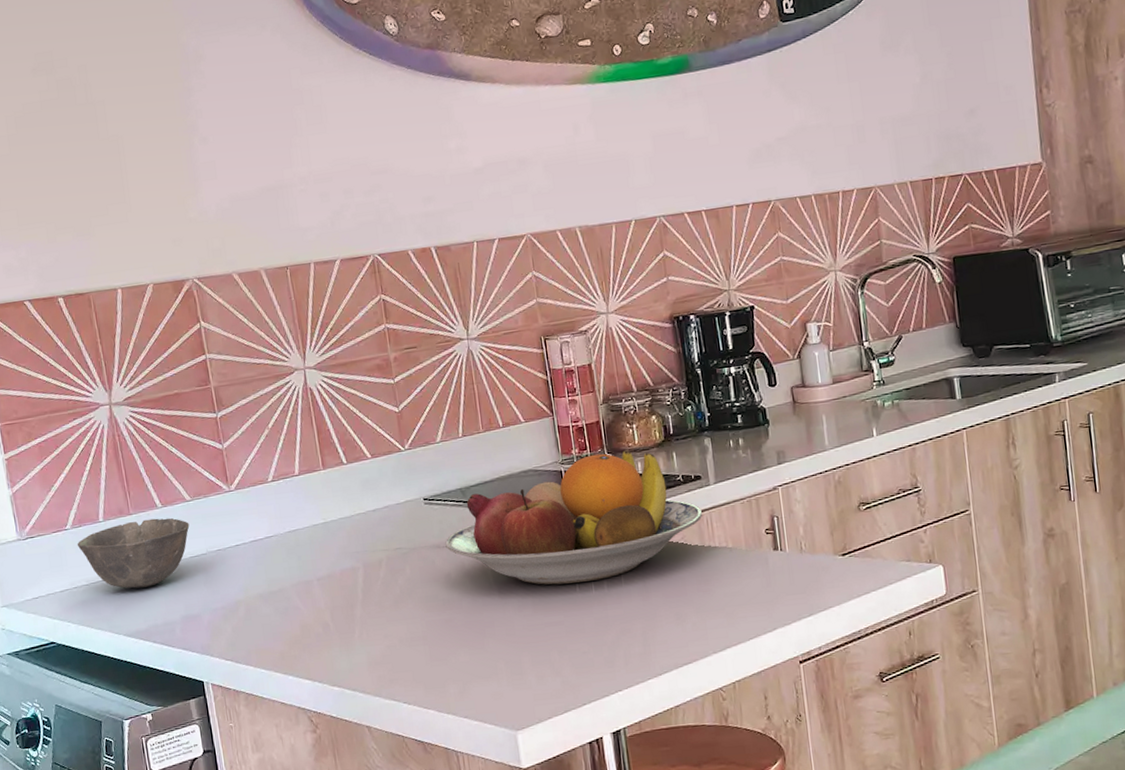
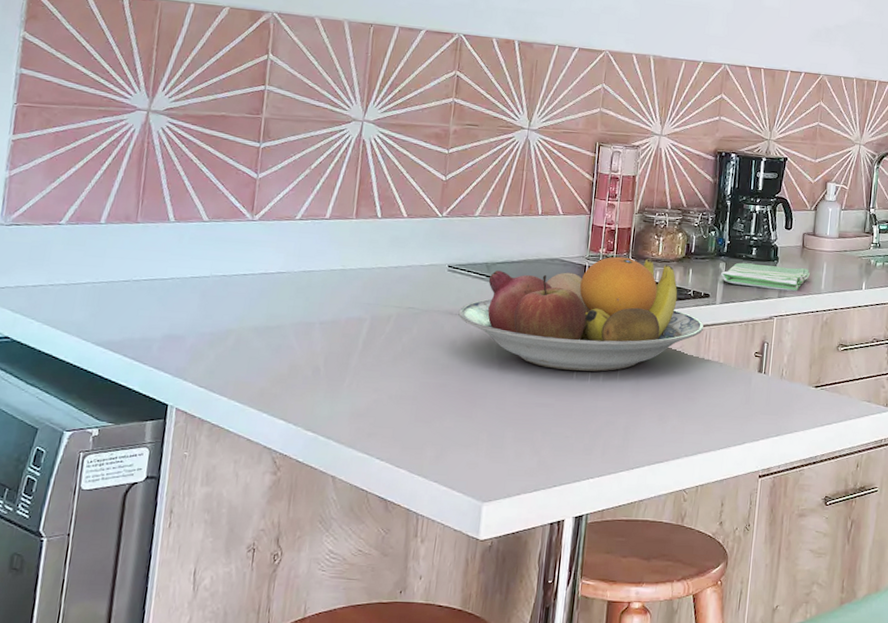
bowl: present [77,518,190,589] -> none [67,230,200,299]
dish towel: none [708,426,809,460] -> present [721,262,810,291]

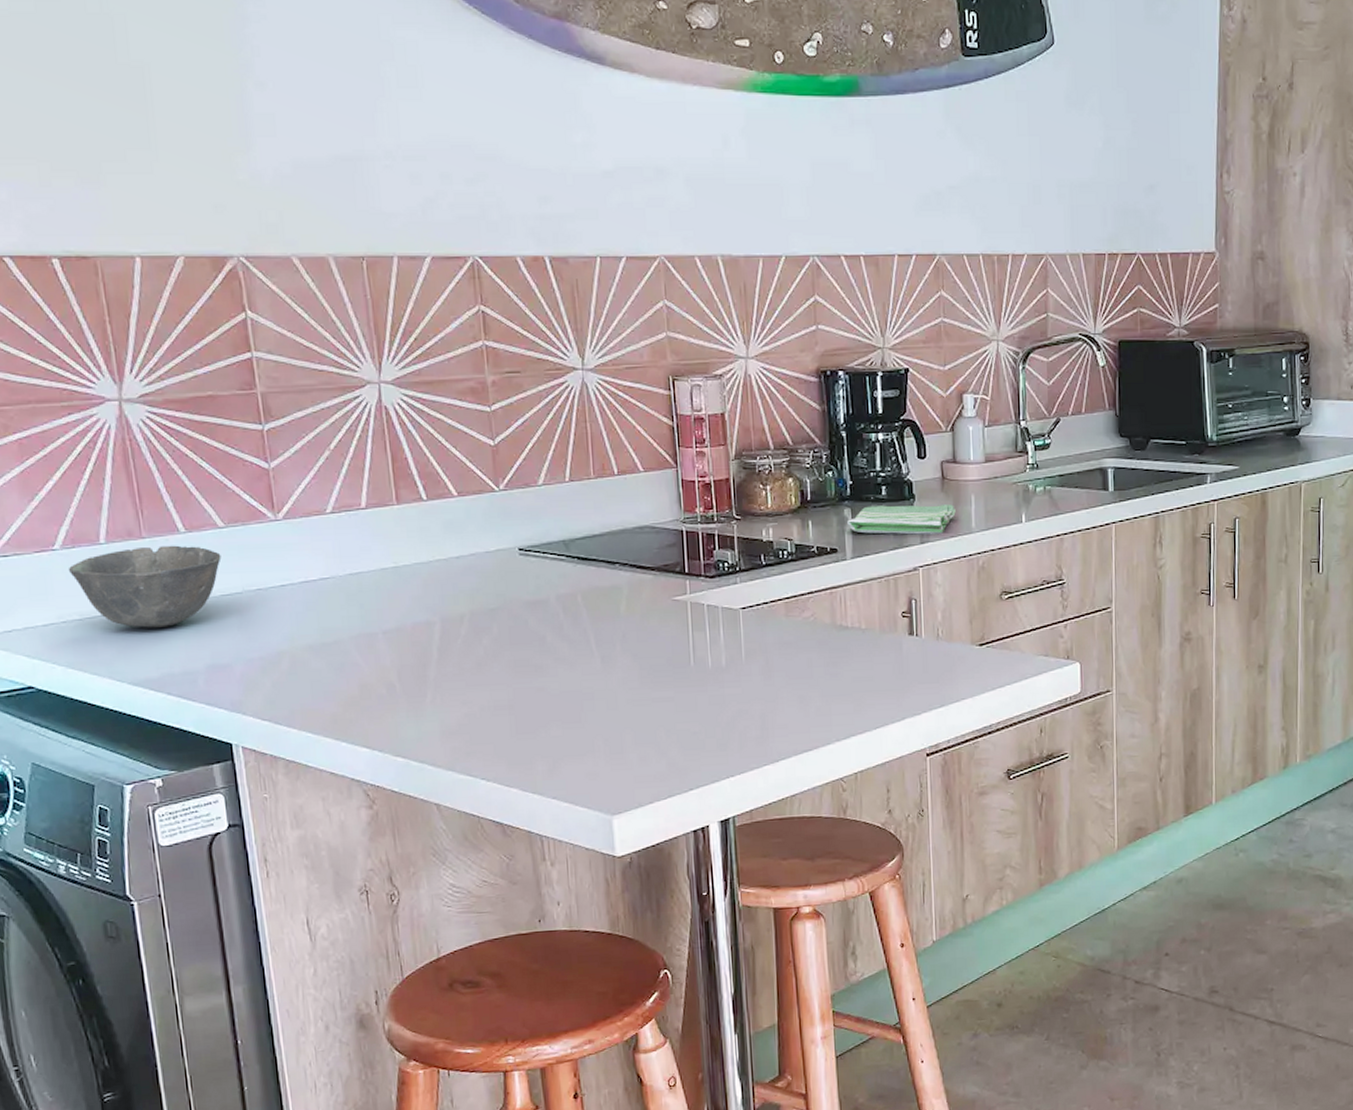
bowl: none [67,230,200,299] -> present [68,545,222,628]
fruit bowl: present [458,256,704,372] -> none [541,512,837,657]

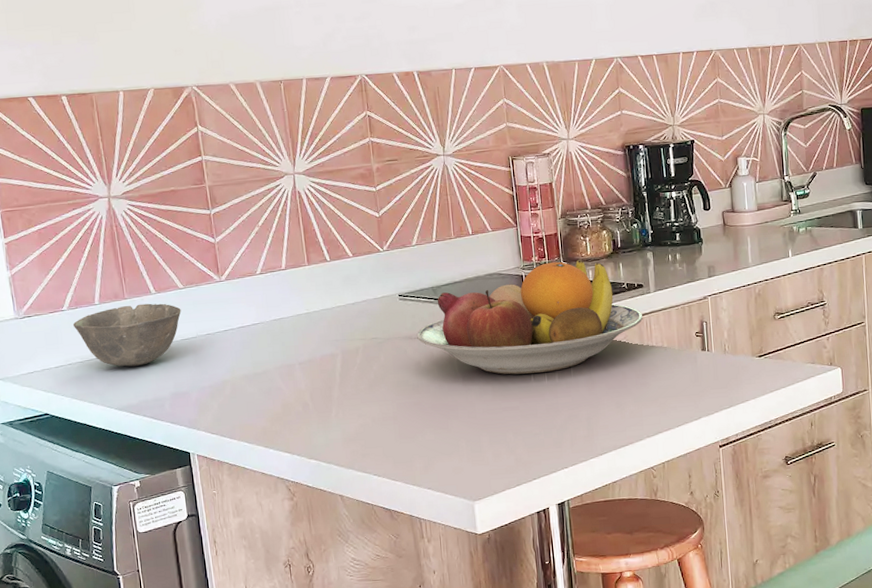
fruit bowl: none [541,512,837,657] -> present [417,259,643,375]
dish towel: present [847,504,956,535] -> none [650,245,736,272]

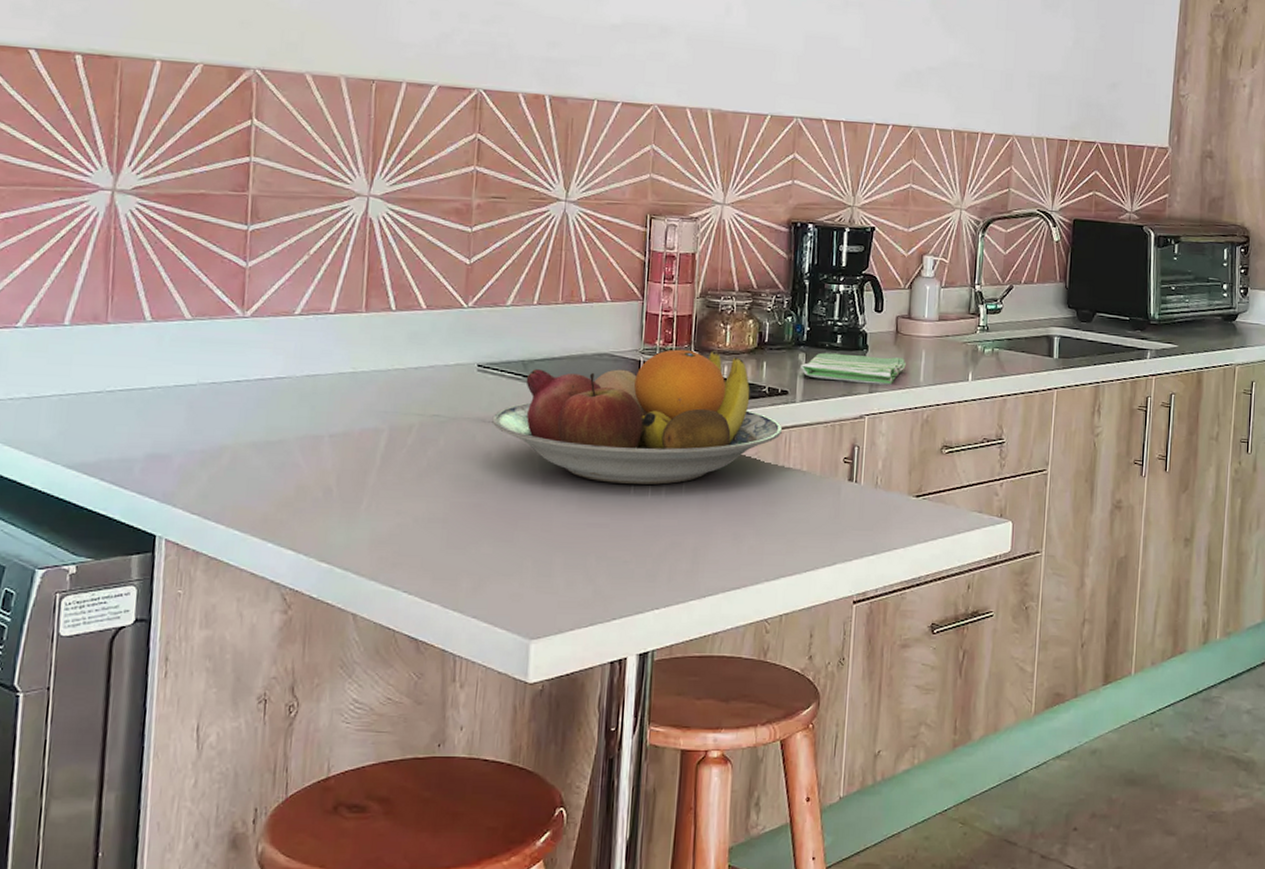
bowl: present [73,303,181,367] -> none [26,332,183,413]
dish towel: none [650,245,736,272] -> present [801,352,906,385]

